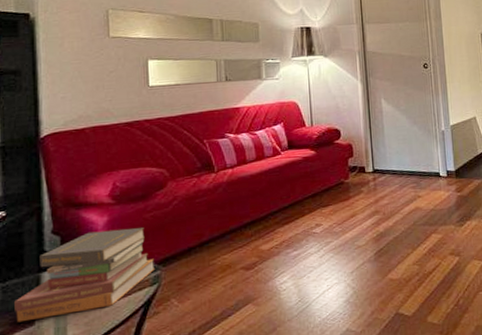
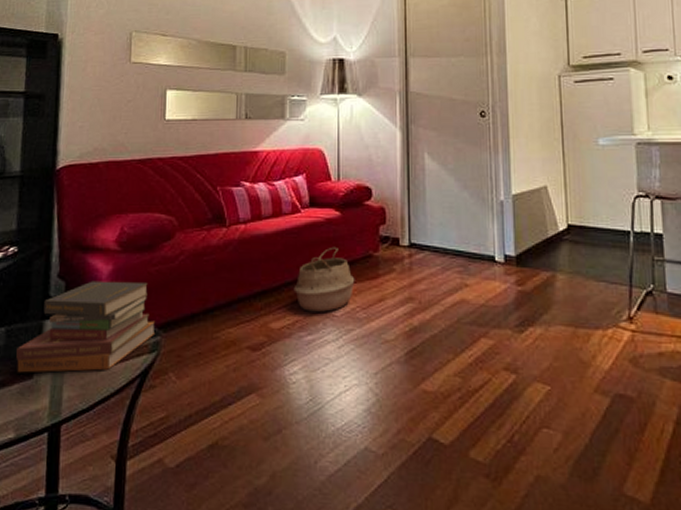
woven basket: none [279,179,331,233] -> present [293,246,355,312]

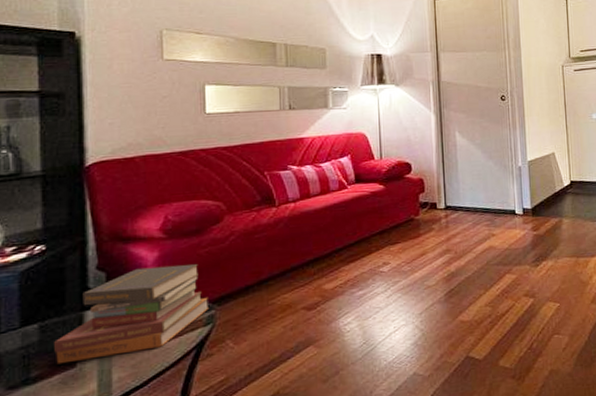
woven basket: present [293,246,355,312] -> none [344,214,400,271]

